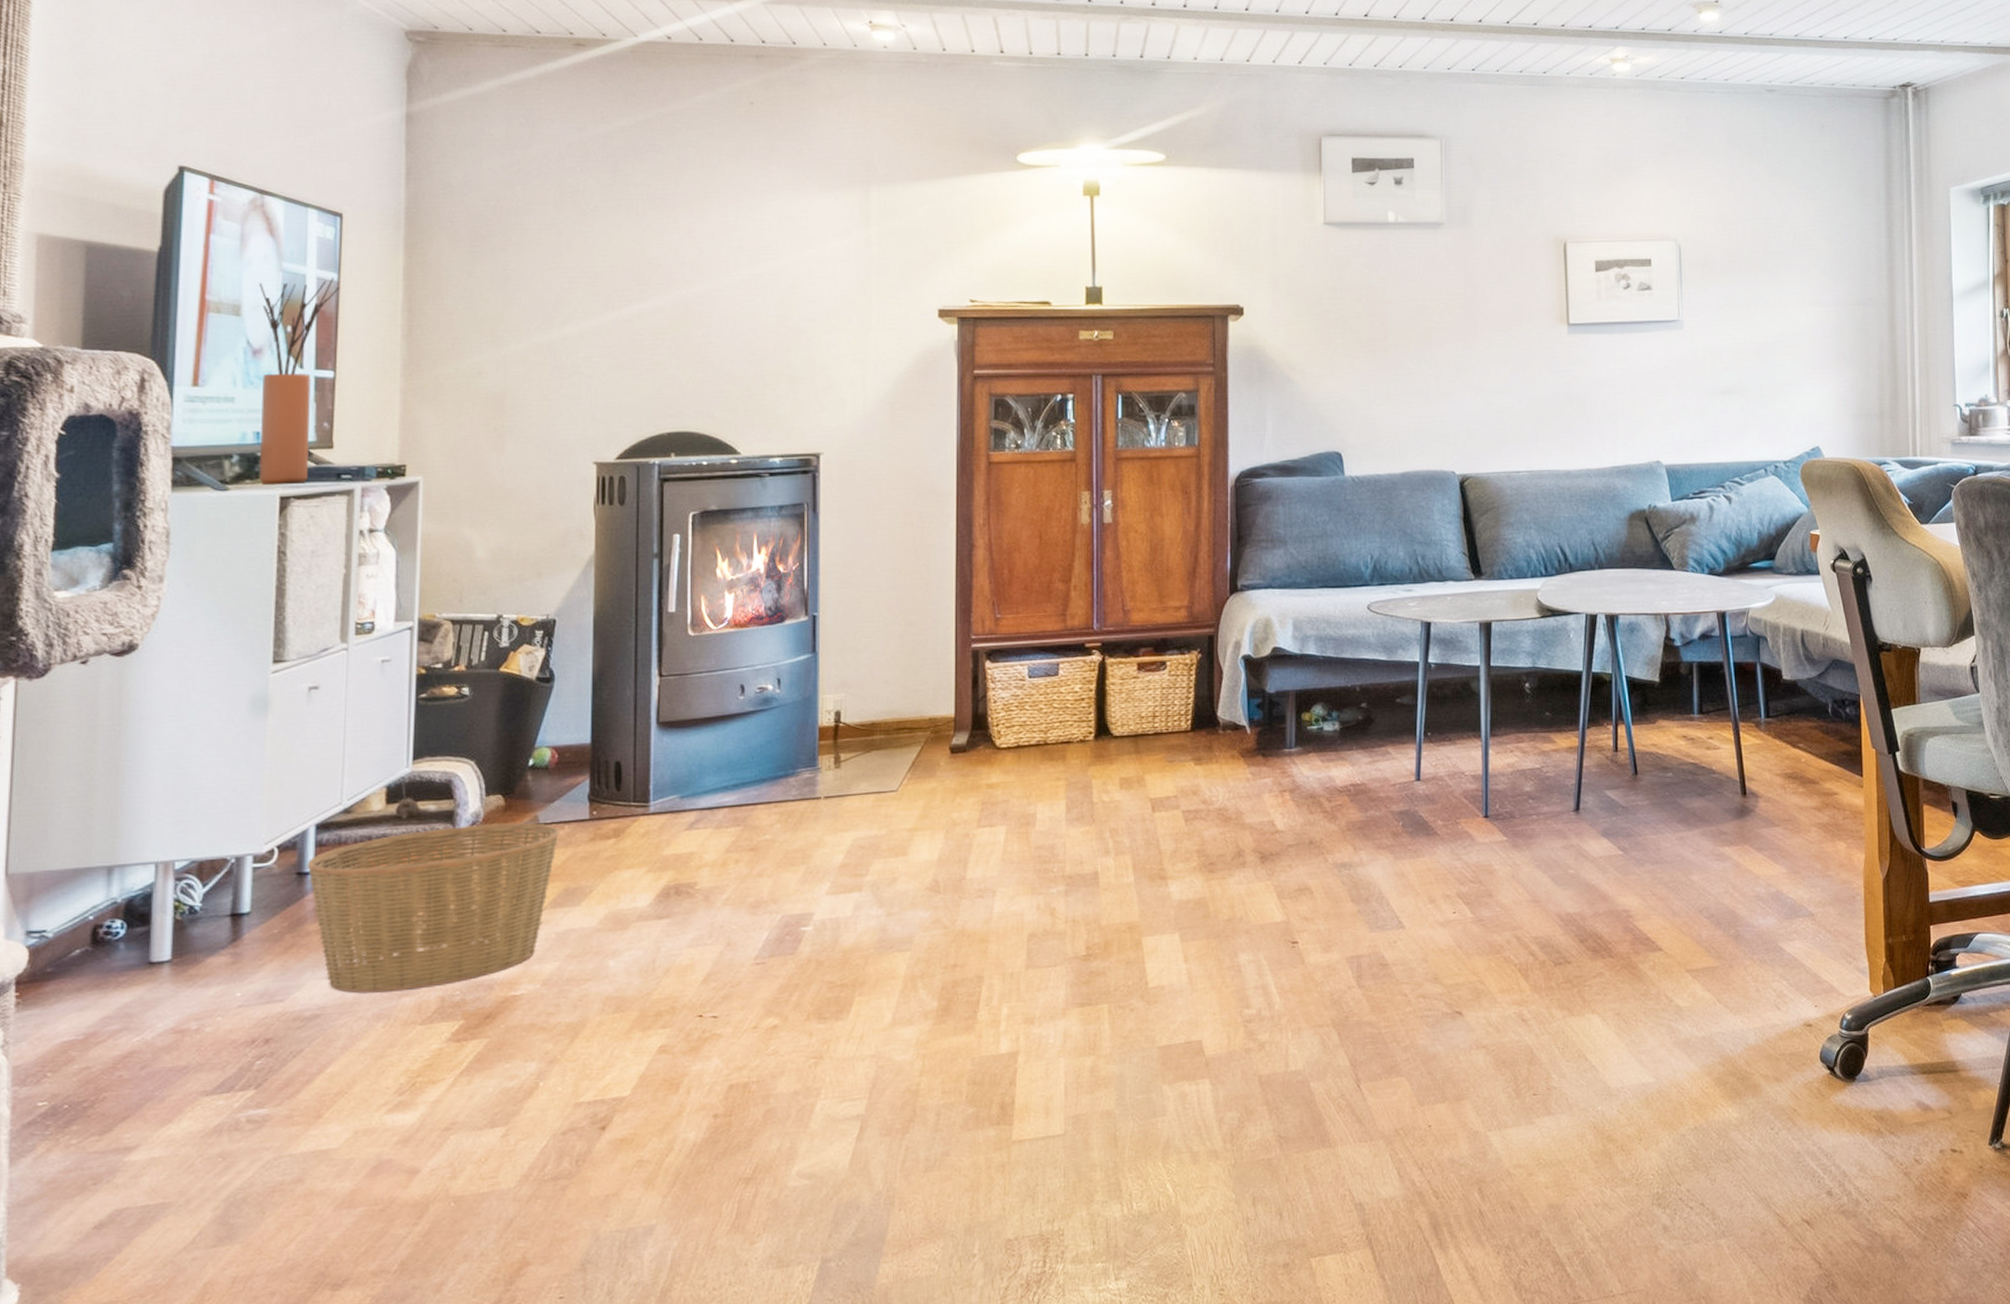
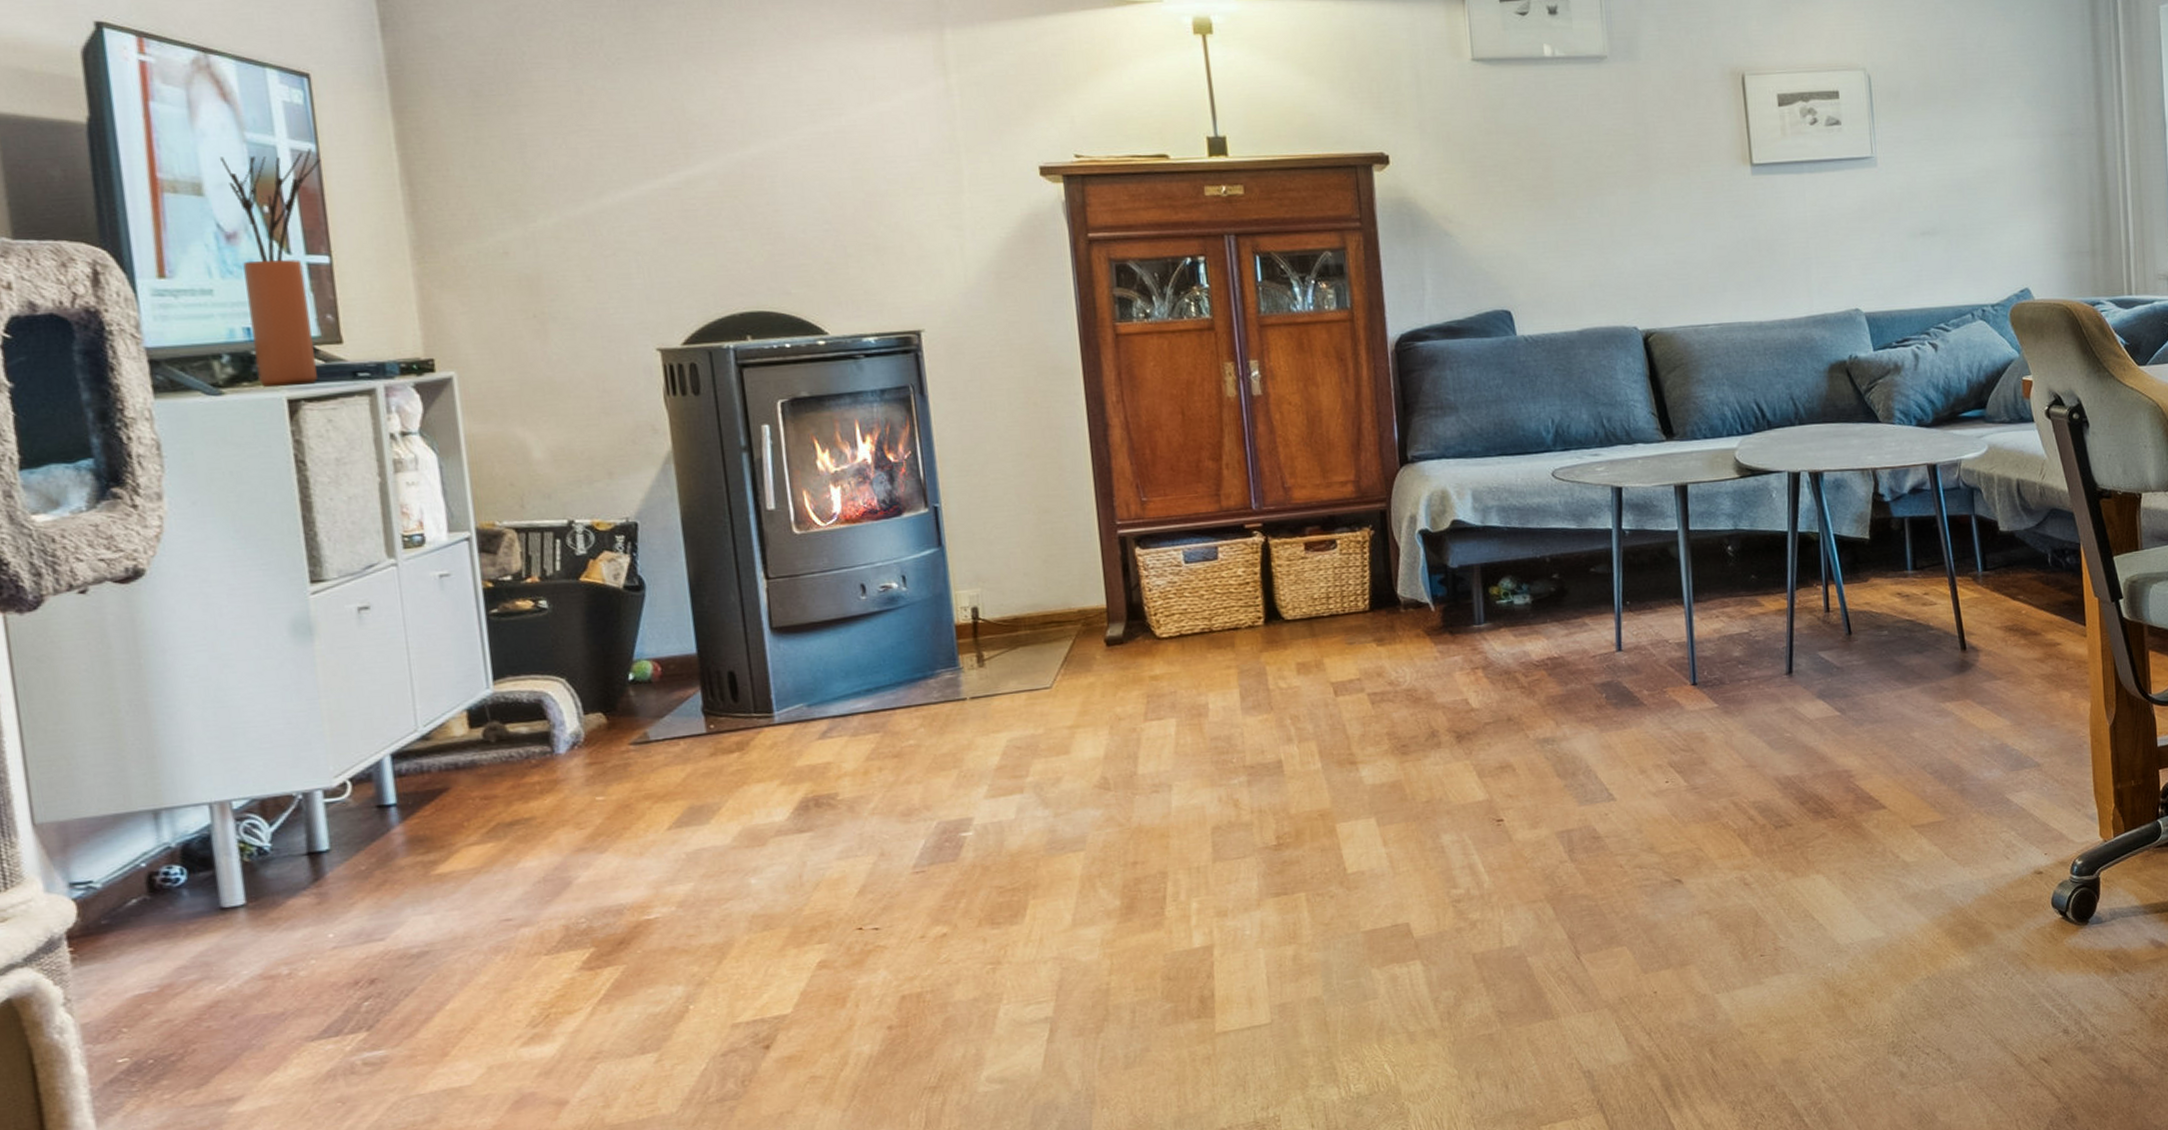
basket: present [307,823,560,993] -> none [387,740,676,927]

